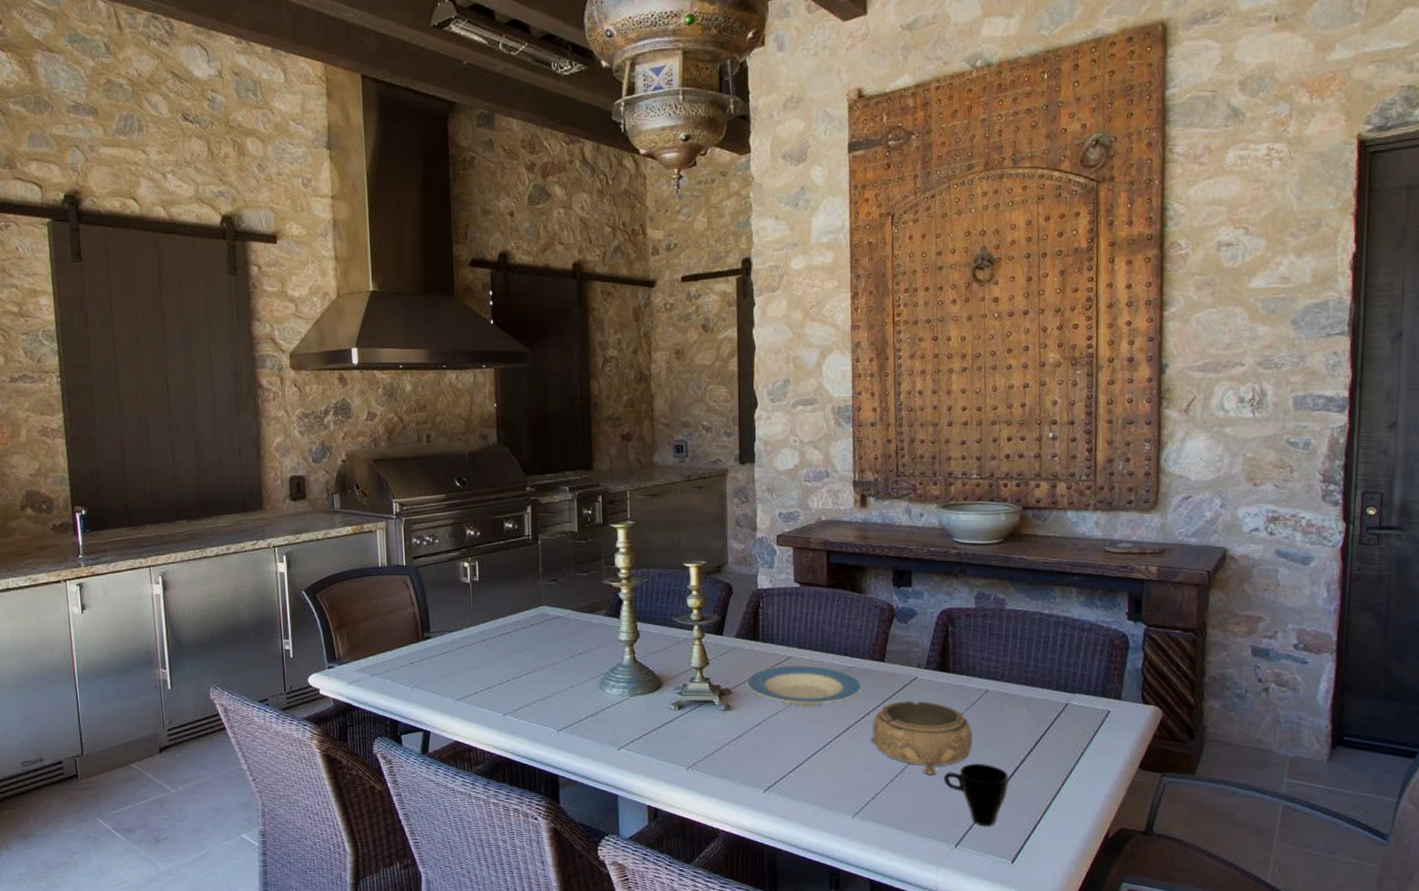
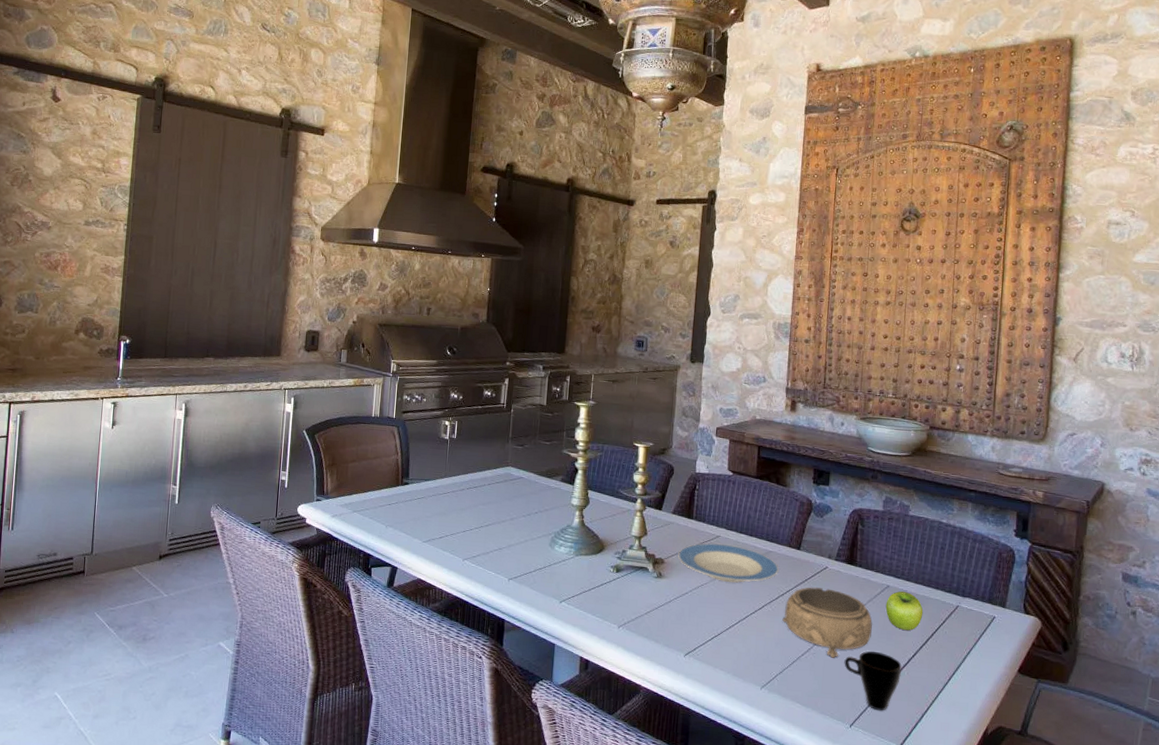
fruit: none [986,694,1029,737] -> present [885,591,923,631]

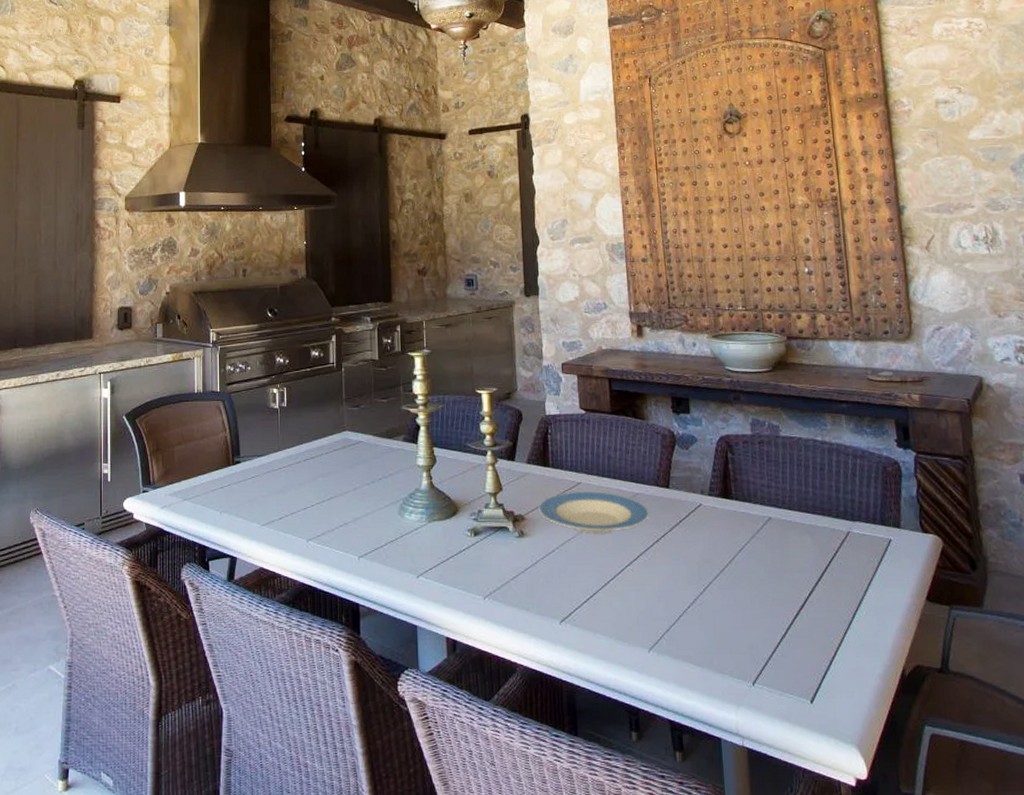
decorative bowl: present [782,587,872,658] -> none [661,528,760,607]
cup: present [844,651,902,711] -> none [735,594,800,663]
fruit: present [885,591,923,631] -> none [770,521,813,567]

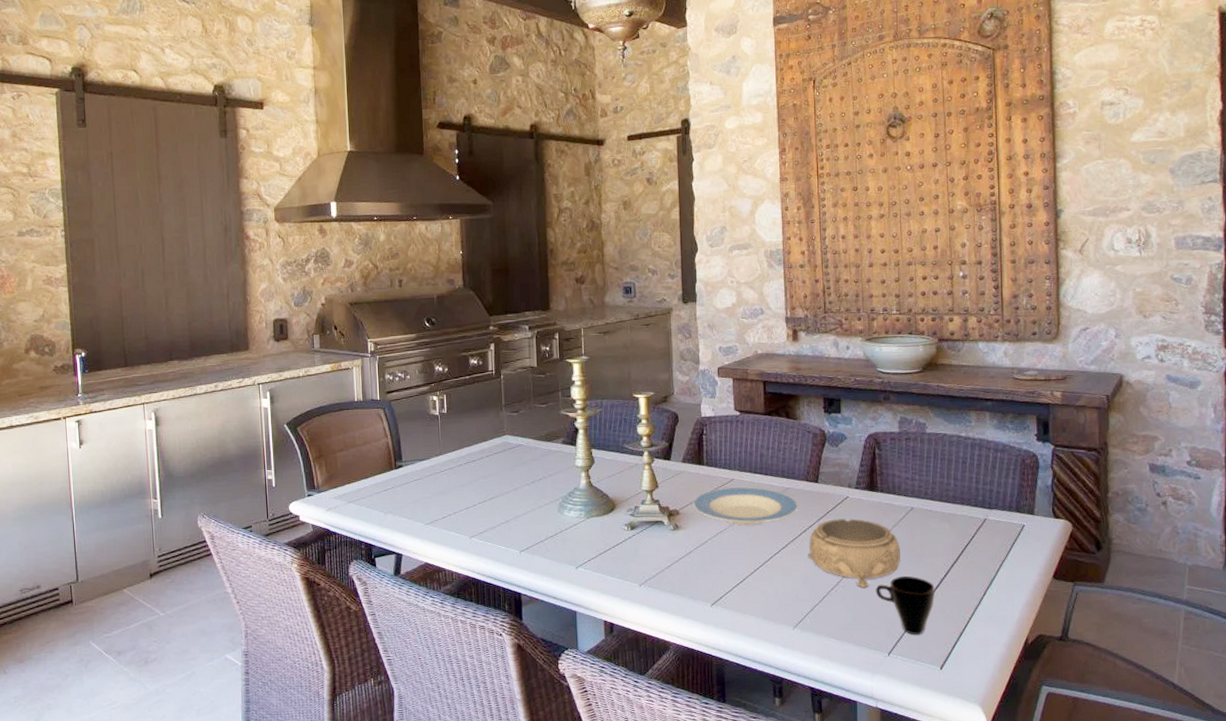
decorative bowl: none [661,528,760,607] -> present [807,518,900,588]
cup: none [735,594,800,663] -> present [875,576,936,635]

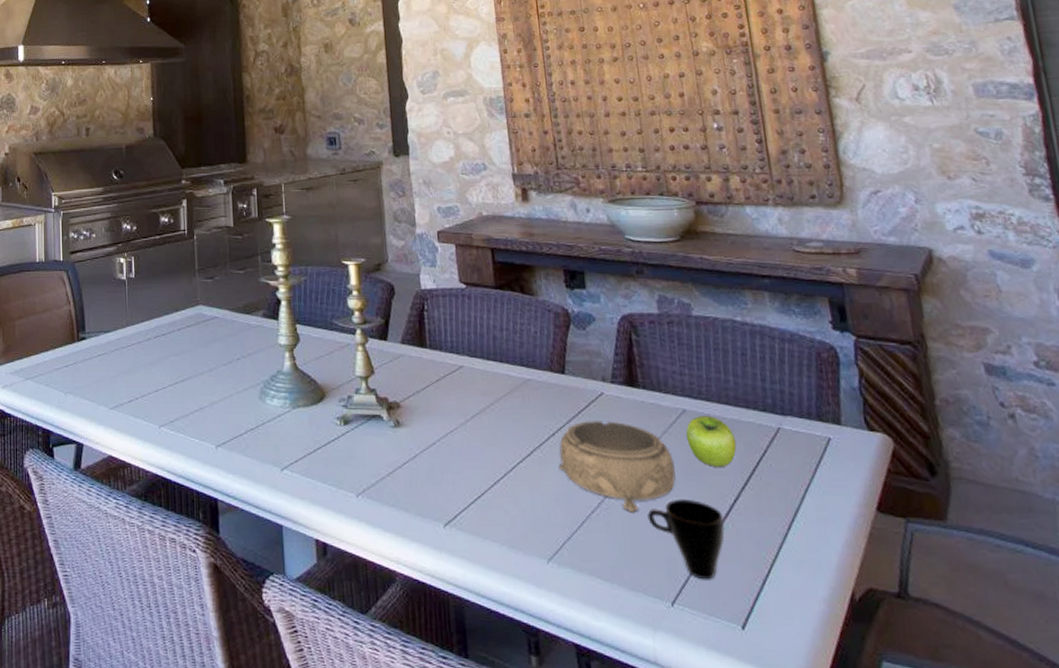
plate: present [693,486,798,525] -> none [416,375,543,424]
fruit: none [912,511,951,551] -> present [685,415,737,468]

